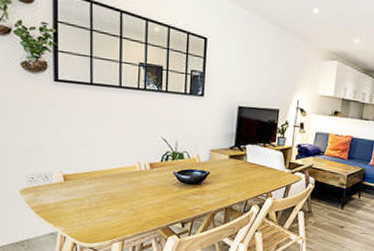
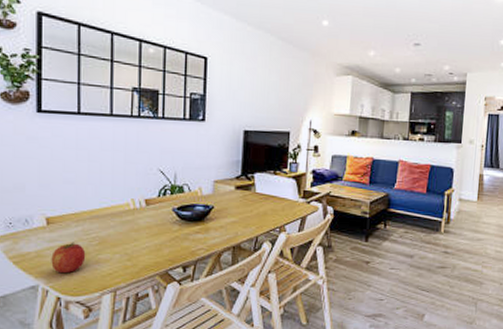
apple: none [68,197,98,224] -> present [51,242,86,274]

